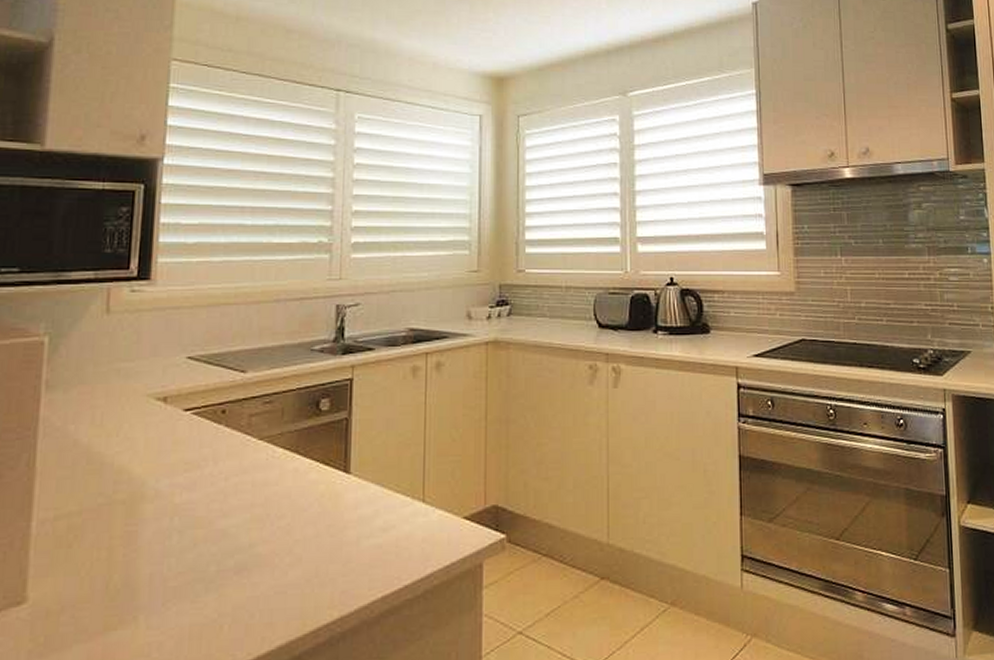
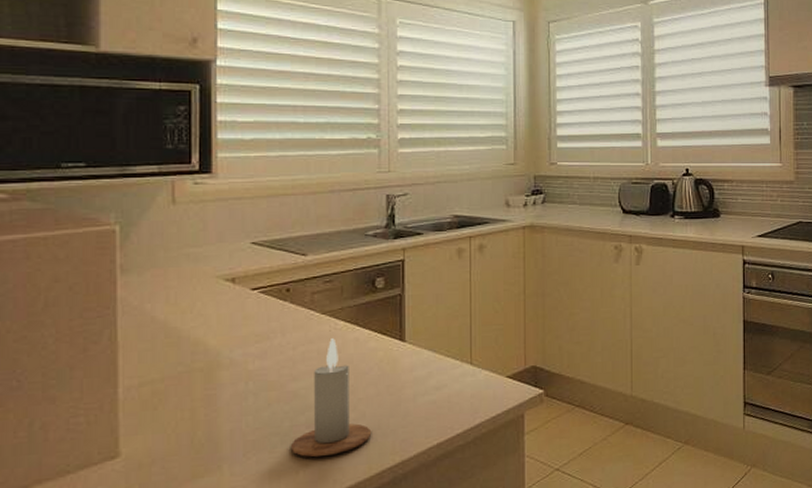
candle: none [215,468,308,610] -> present [290,338,372,458]

